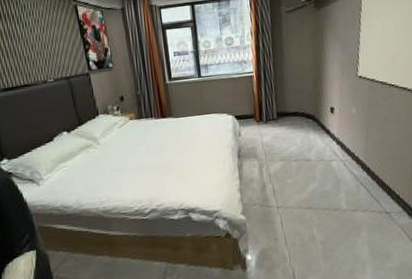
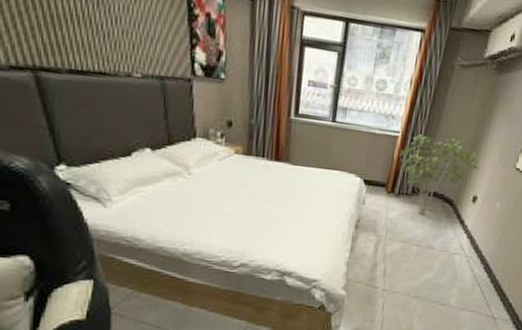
shrub: none [258,65,327,133] -> present [399,134,480,215]

